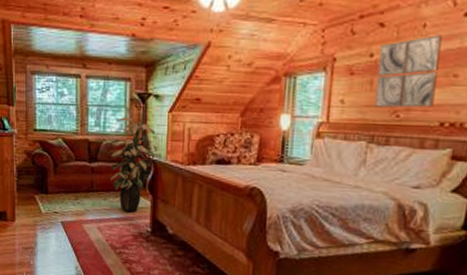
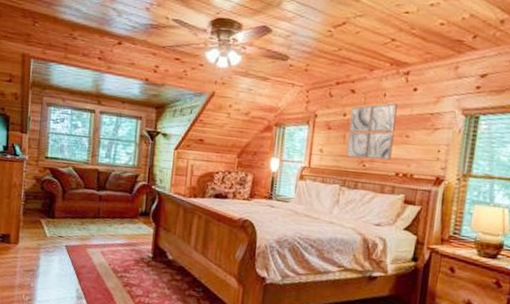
indoor plant: present [109,117,156,212] -> none [117,151,162,238]

